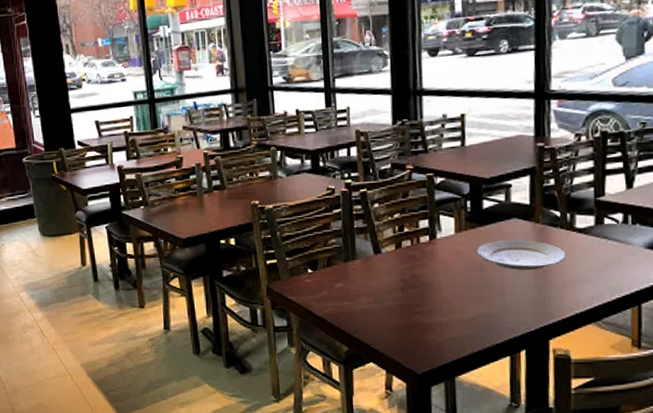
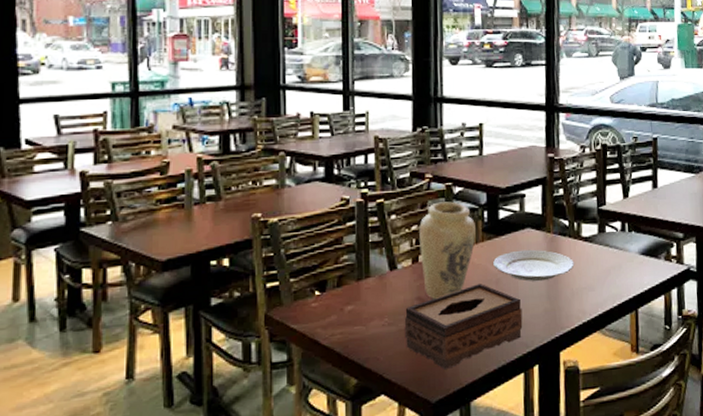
tissue box: none [389,270,509,346] -> present [404,284,523,369]
vase: none [401,191,459,282] -> present [419,201,476,299]

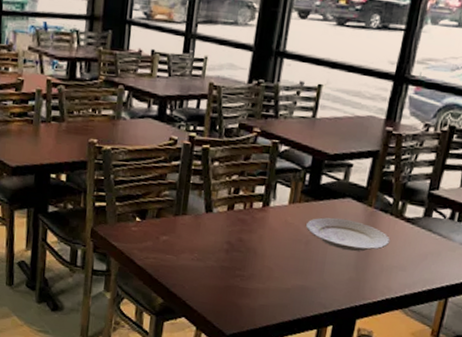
tissue box: present [404,284,523,369] -> none [210,241,327,310]
vase: present [419,201,476,299] -> none [235,157,295,247]

